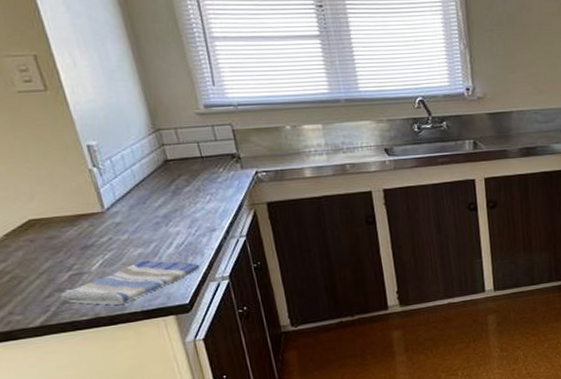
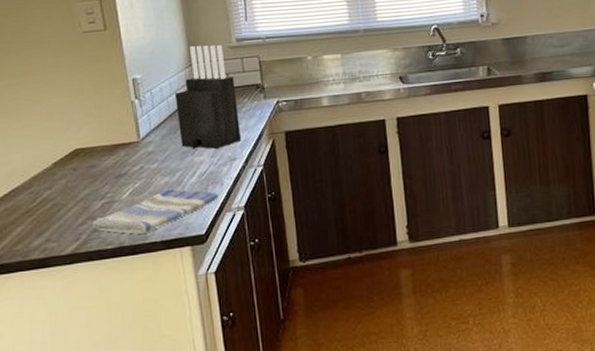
knife block: none [140,110,220,220] -> present [175,44,242,149]

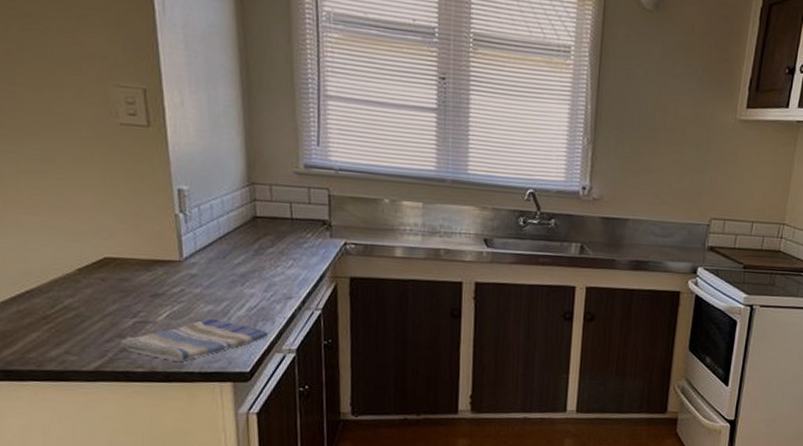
knife block: present [175,44,242,149] -> none [227,163,300,283]

